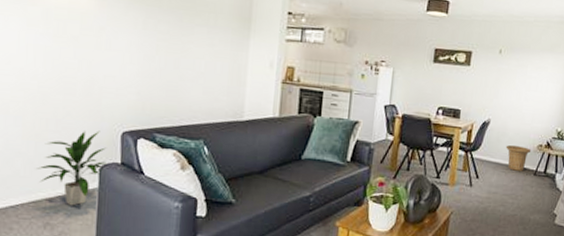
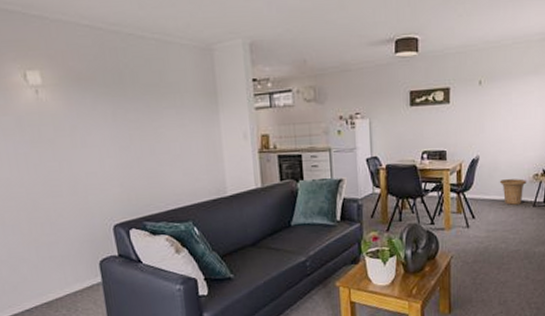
indoor plant: present [37,130,106,206] -> none [42,227,105,303]

